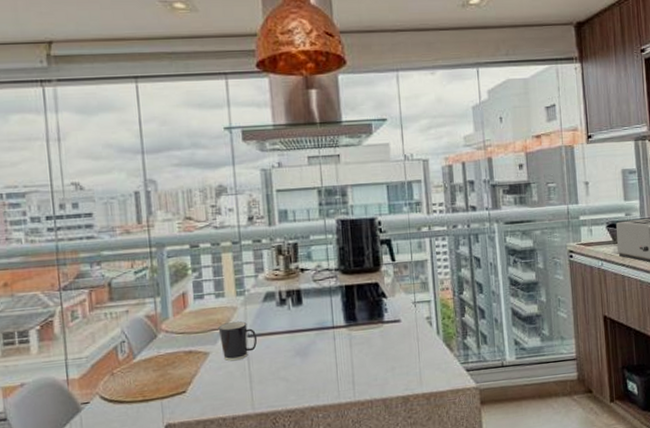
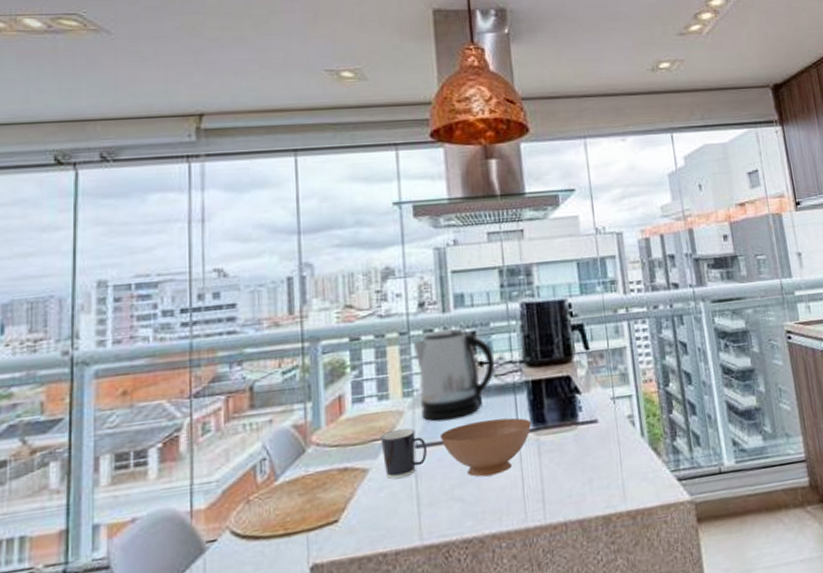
kettle: none [243,240,314,316] -> present [412,328,496,421]
bowl: none [267,315,345,362] -> present [439,417,532,477]

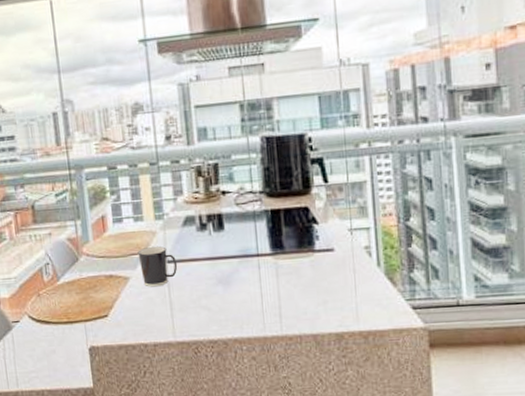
kettle: present [412,328,496,421] -> none [161,160,237,242]
bowl: present [439,417,532,477] -> none [187,242,271,291]

